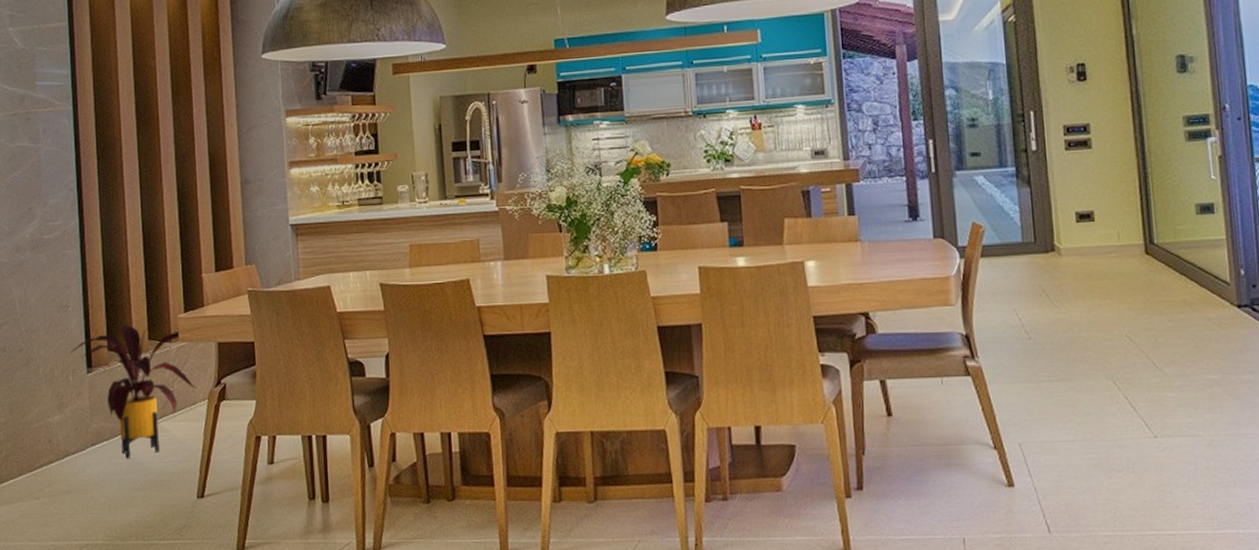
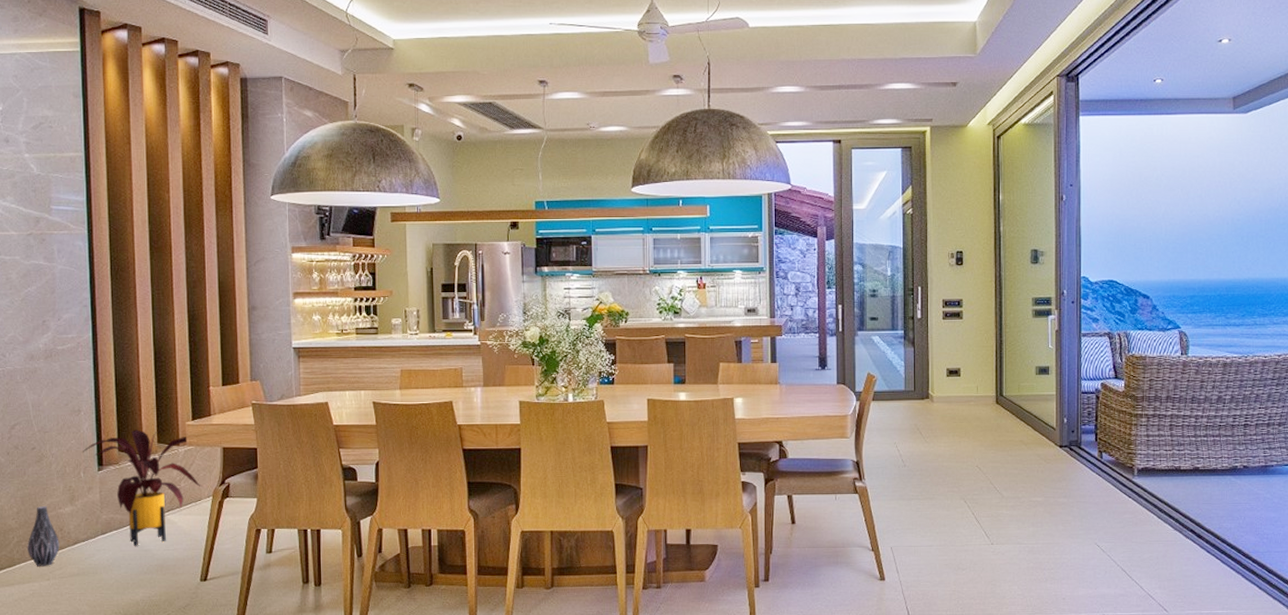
vase: none [15,415,49,483] -> present [27,506,60,566]

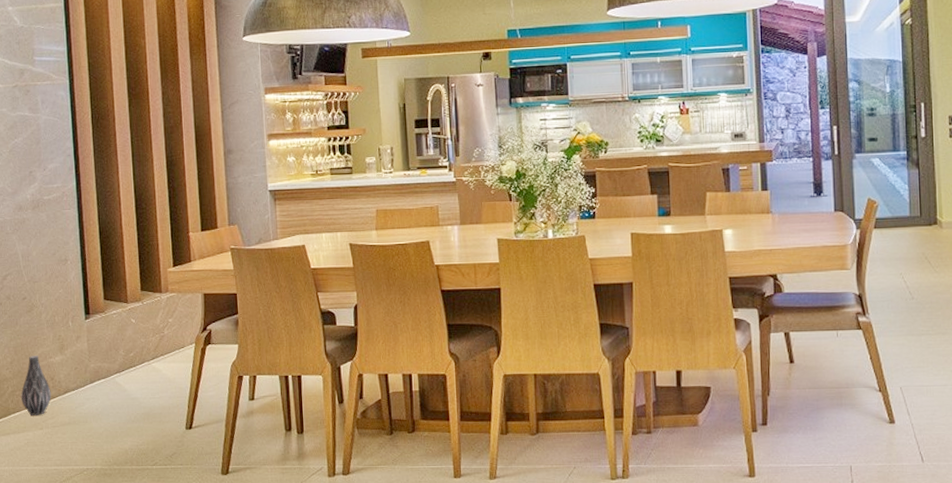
house plant: present [82,429,202,546] -> none [70,277,185,395]

